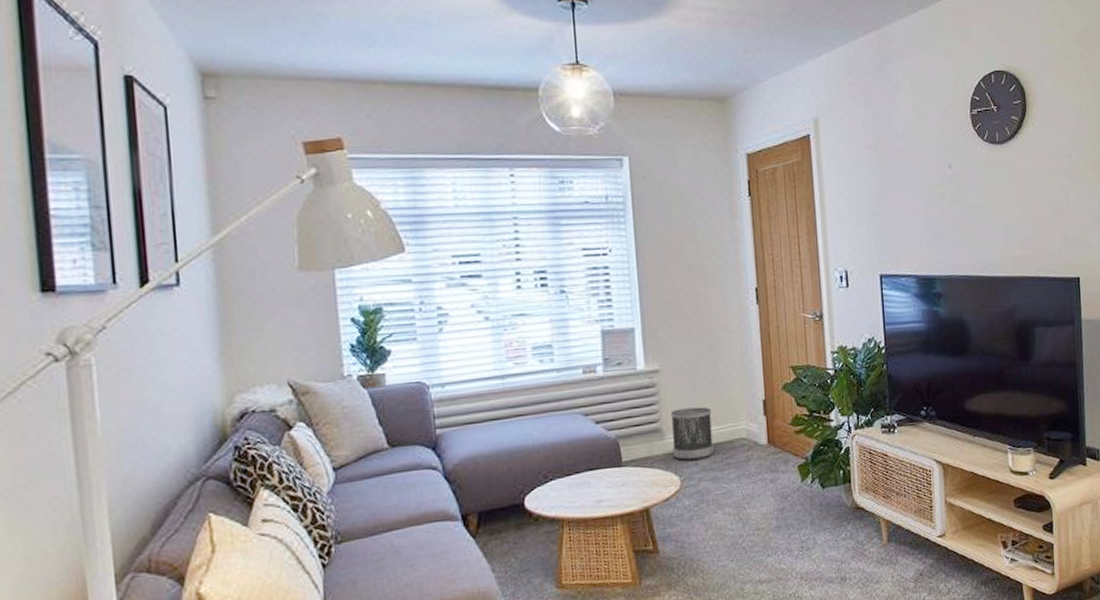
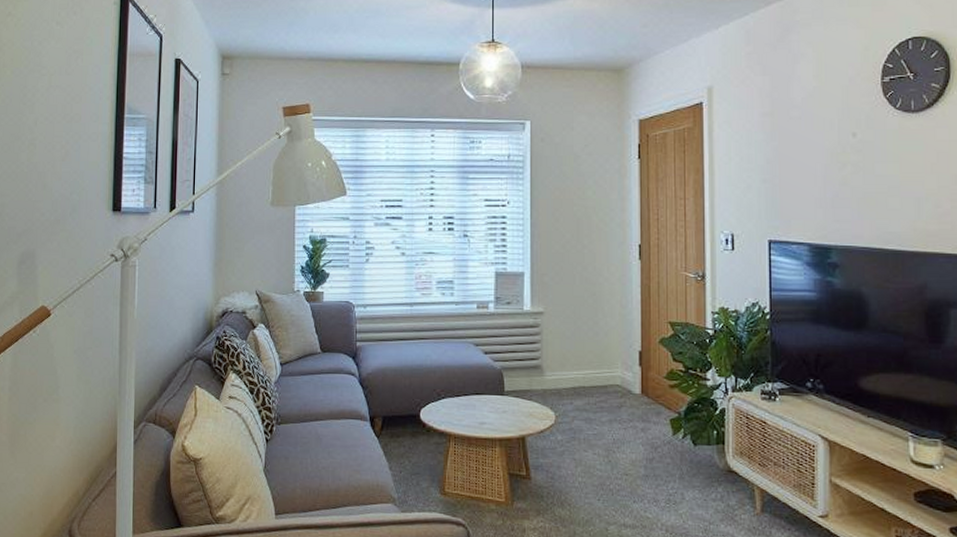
wastebasket: present [670,407,713,460] -> none [550,350,589,399]

